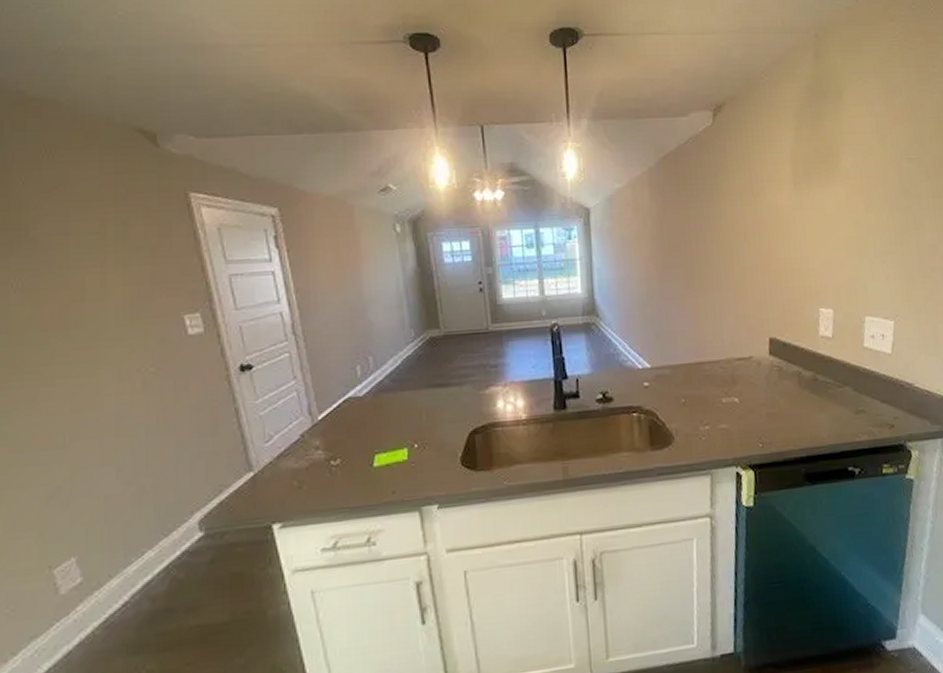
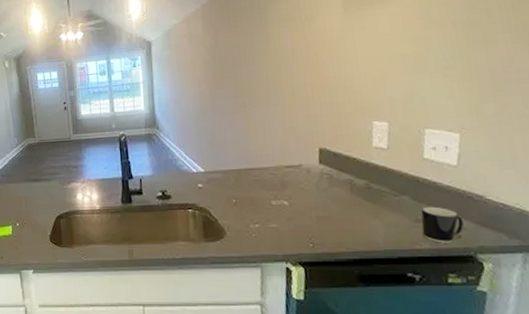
mug: none [860,396,896,434] -> present [420,206,464,243]

